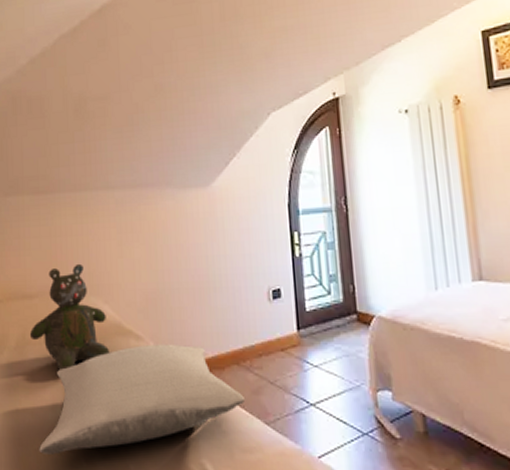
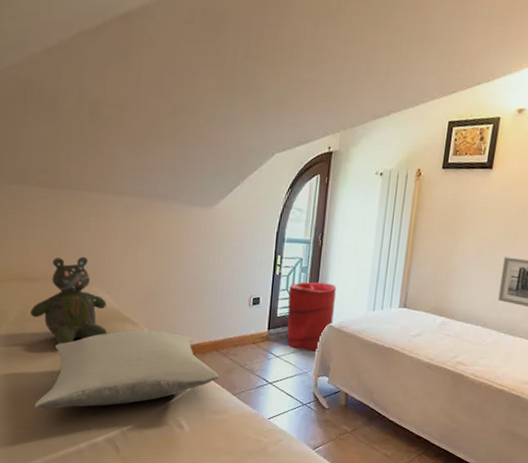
laundry hamper: none [315,259,382,355] -> present [287,281,336,352]

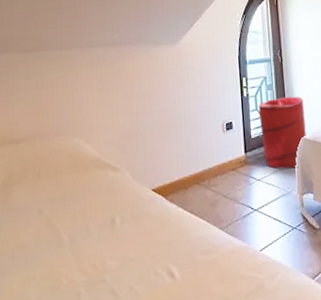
teddy bear: present [29,256,108,345] -> none [15,110,91,203]
pillow: present [34,330,220,410] -> none [22,172,205,279]

